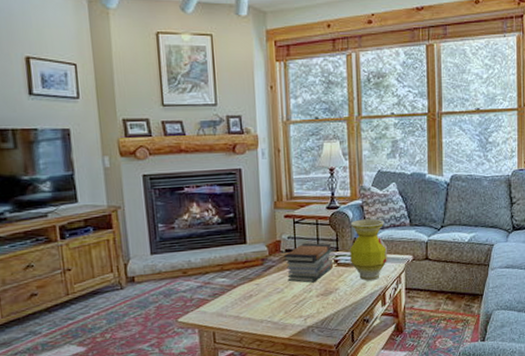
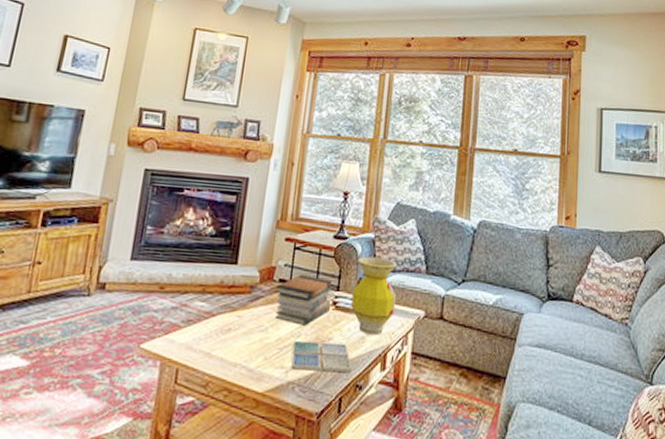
drink coaster: none [307,291,359,317] -> present [291,340,353,372]

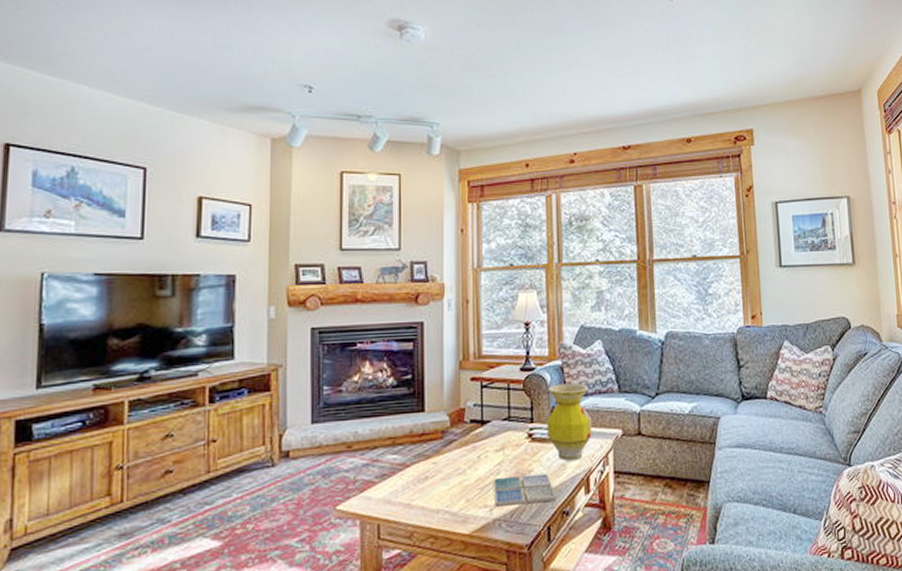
book stack: present [275,274,333,326] -> none [467,411,528,463]

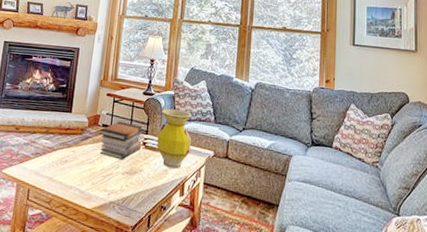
book stack: none [467,411,528,463] -> present [99,121,143,160]
drink coaster: present [494,473,557,507] -> none [112,170,159,196]

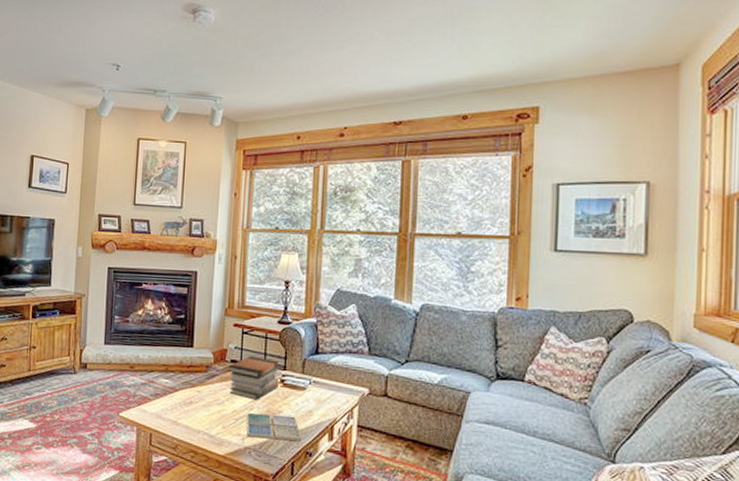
drink coaster: none [112,170,159,196] -> present [247,412,302,441]
vase: present [157,108,192,169] -> none [298,339,340,409]

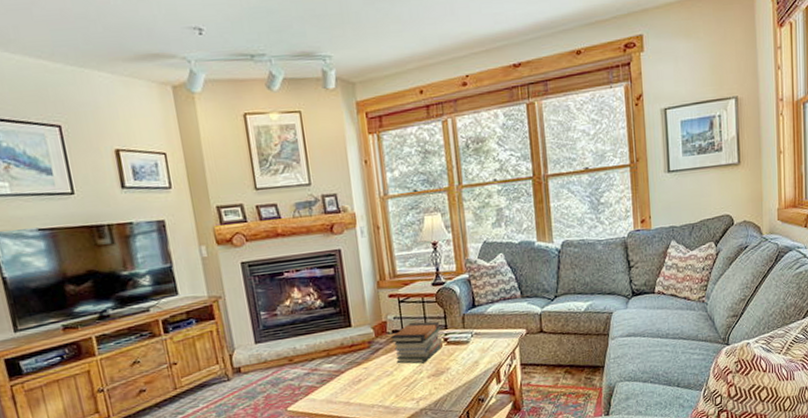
drink coaster: present [247,412,302,441] -> none [418,370,473,399]

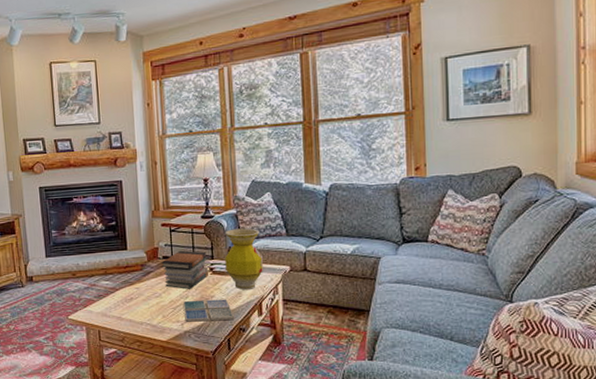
drink coaster: none [418,370,473,399] -> present [184,299,235,322]
vase: none [457,292,500,358] -> present [225,228,263,290]

